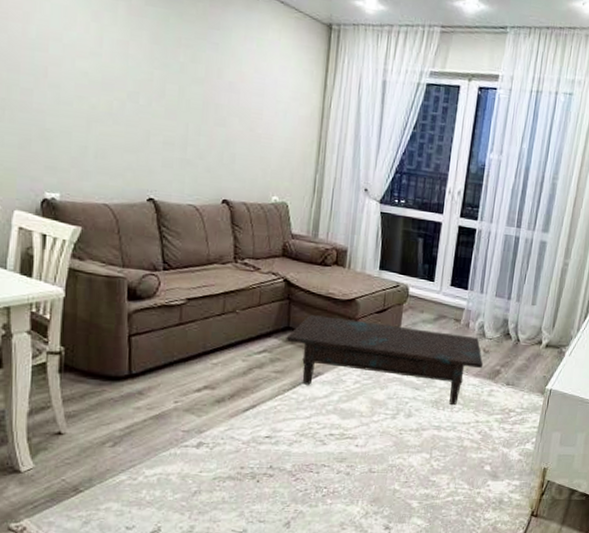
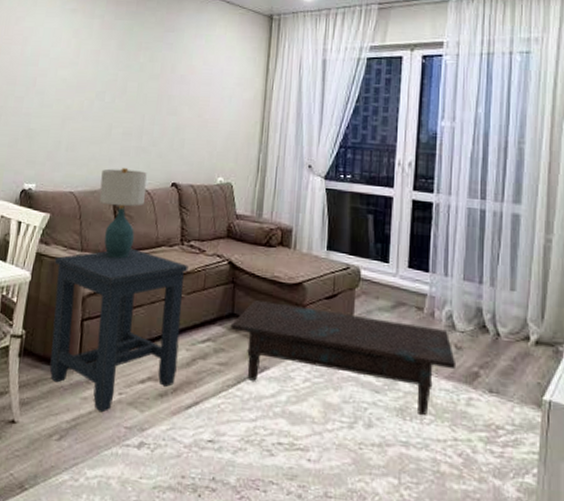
side table: none [92,265,243,419] -> present [49,248,189,411]
table lamp: none [139,180,194,276] -> present [99,168,147,259]

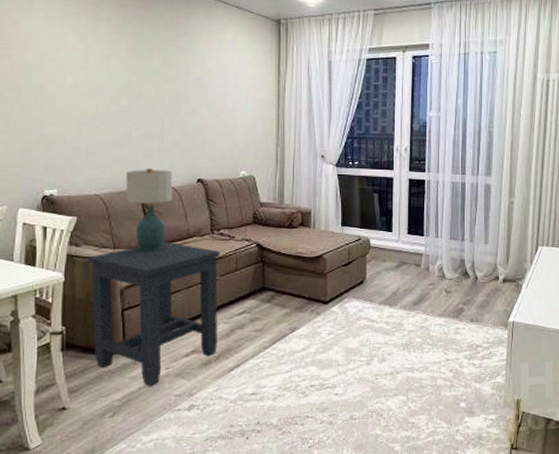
coffee table: present [230,300,457,415] -> none [263,274,447,346]

